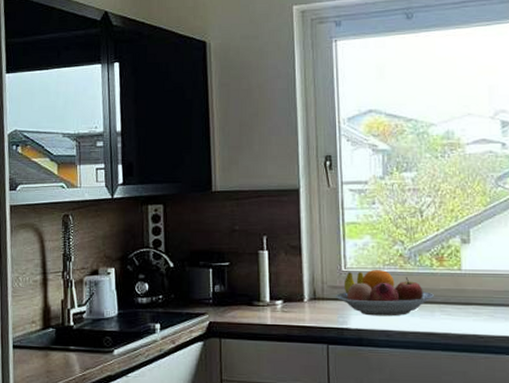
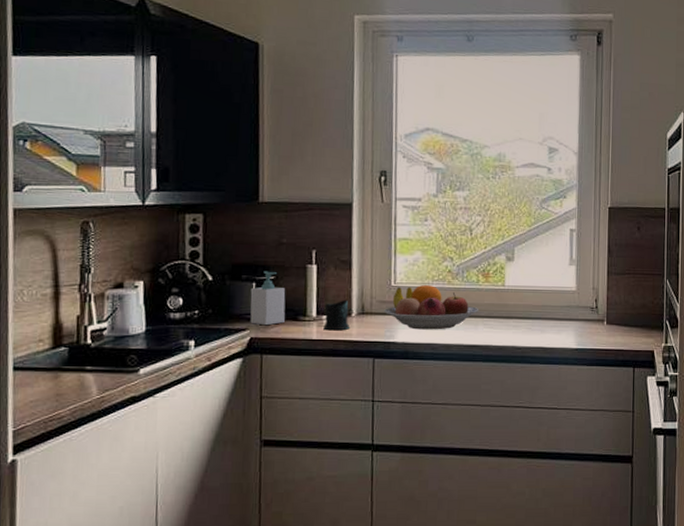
soap bottle: none [208,257,240,310] -> present [250,271,286,326]
mug: none [270,285,303,316] -> present [316,299,351,331]

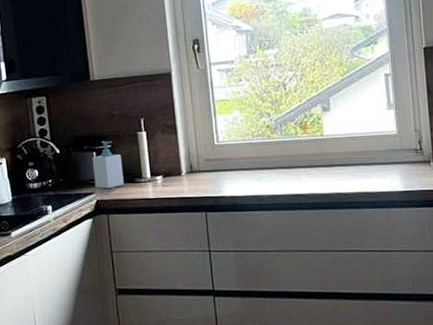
mug: present [316,299,351,331] -> none [150,160,182,190]
fruit bowl: present [384,285,479,330] -> none [211,141,301,183]

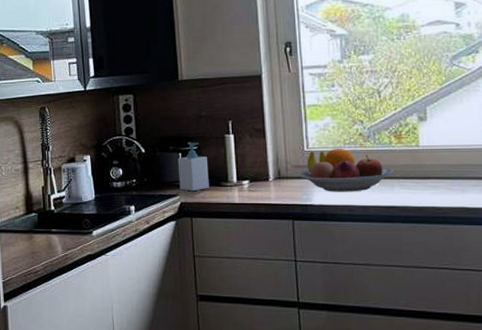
fruit bowl: none [211,141,301,183] -> present [299,149,394,192]

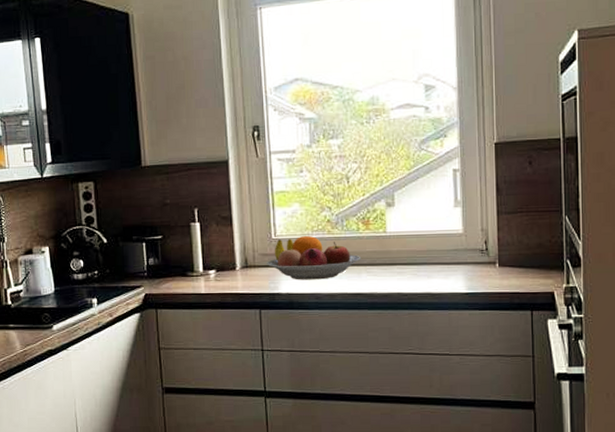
soap bottle: present [177,142,209,192] -> none [141,231,174,282]

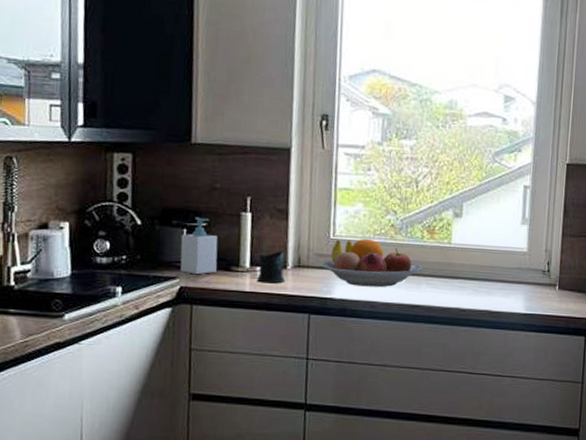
soap bottle: none [141,231,174,282] -> present [180,217,218,275]
mug: none [203,254,236,285] -> present [250,251,286,284]

